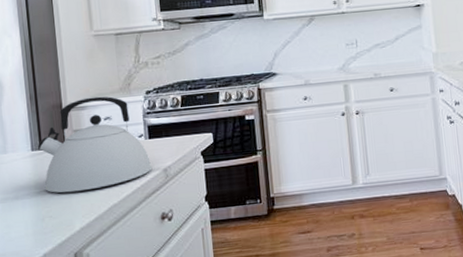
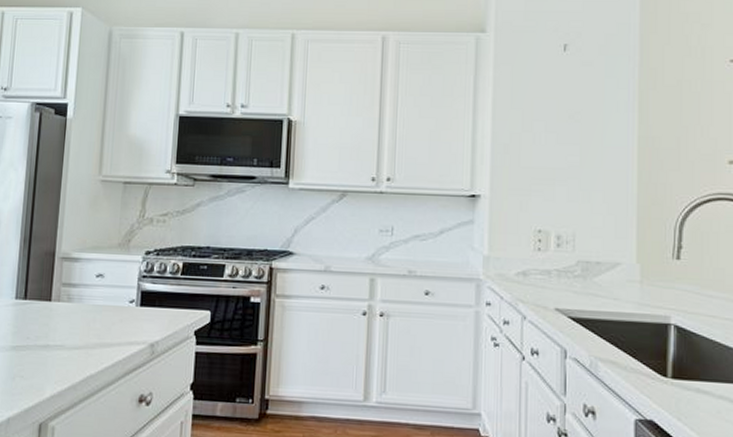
kettle: present [38,96,152,193] -> none [21,249,139,354]

